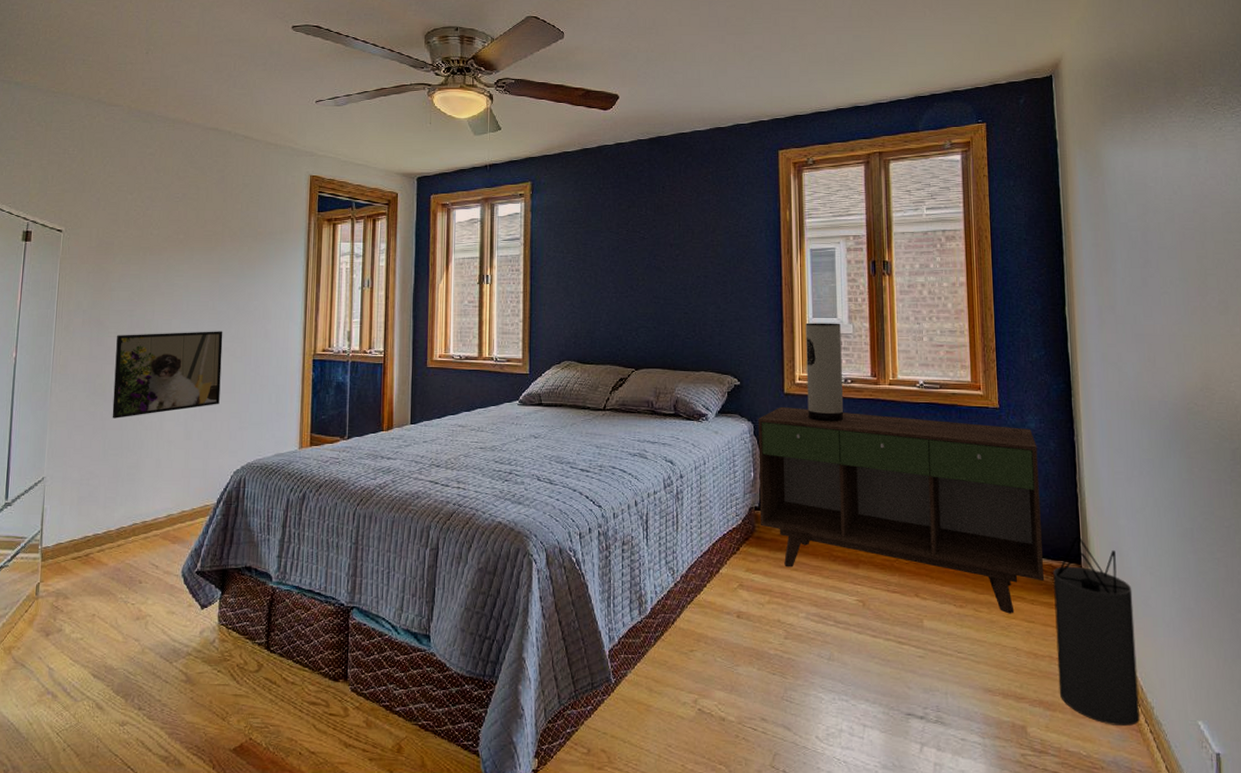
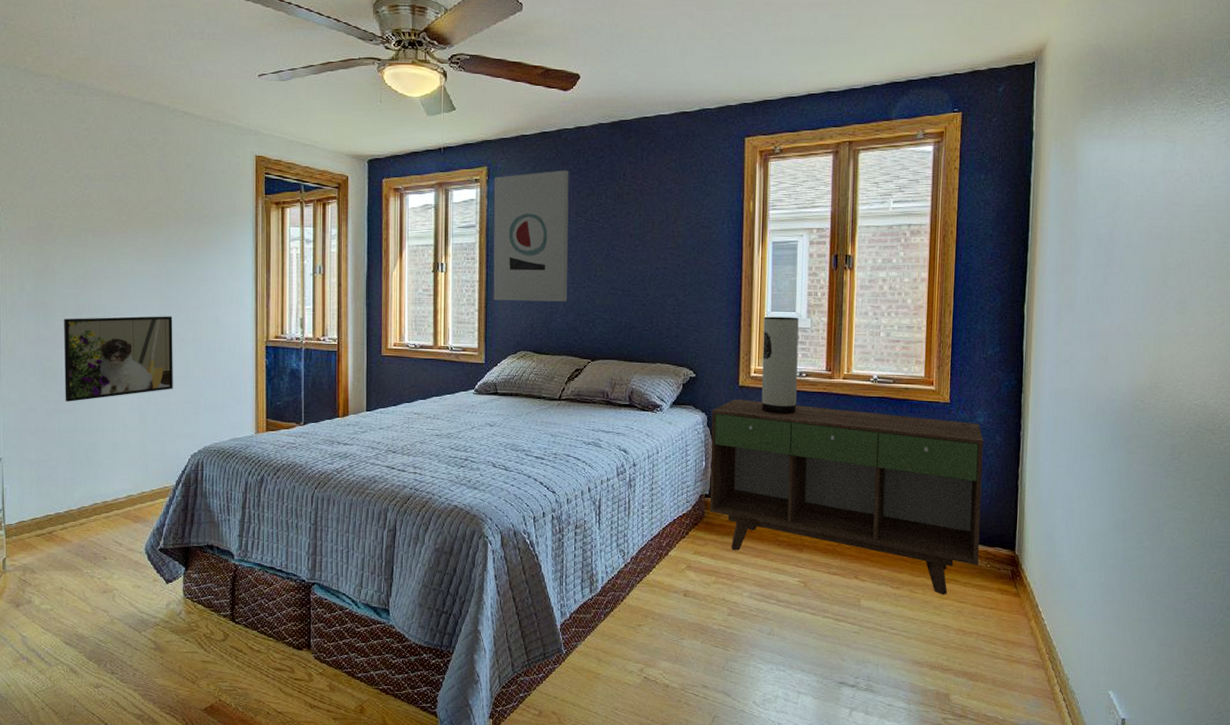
wall art: none [537,184,611,311] -> present [493,170,569,302]
speaker: present [1053,536,1140,727] -> none [983,525,1061,695]

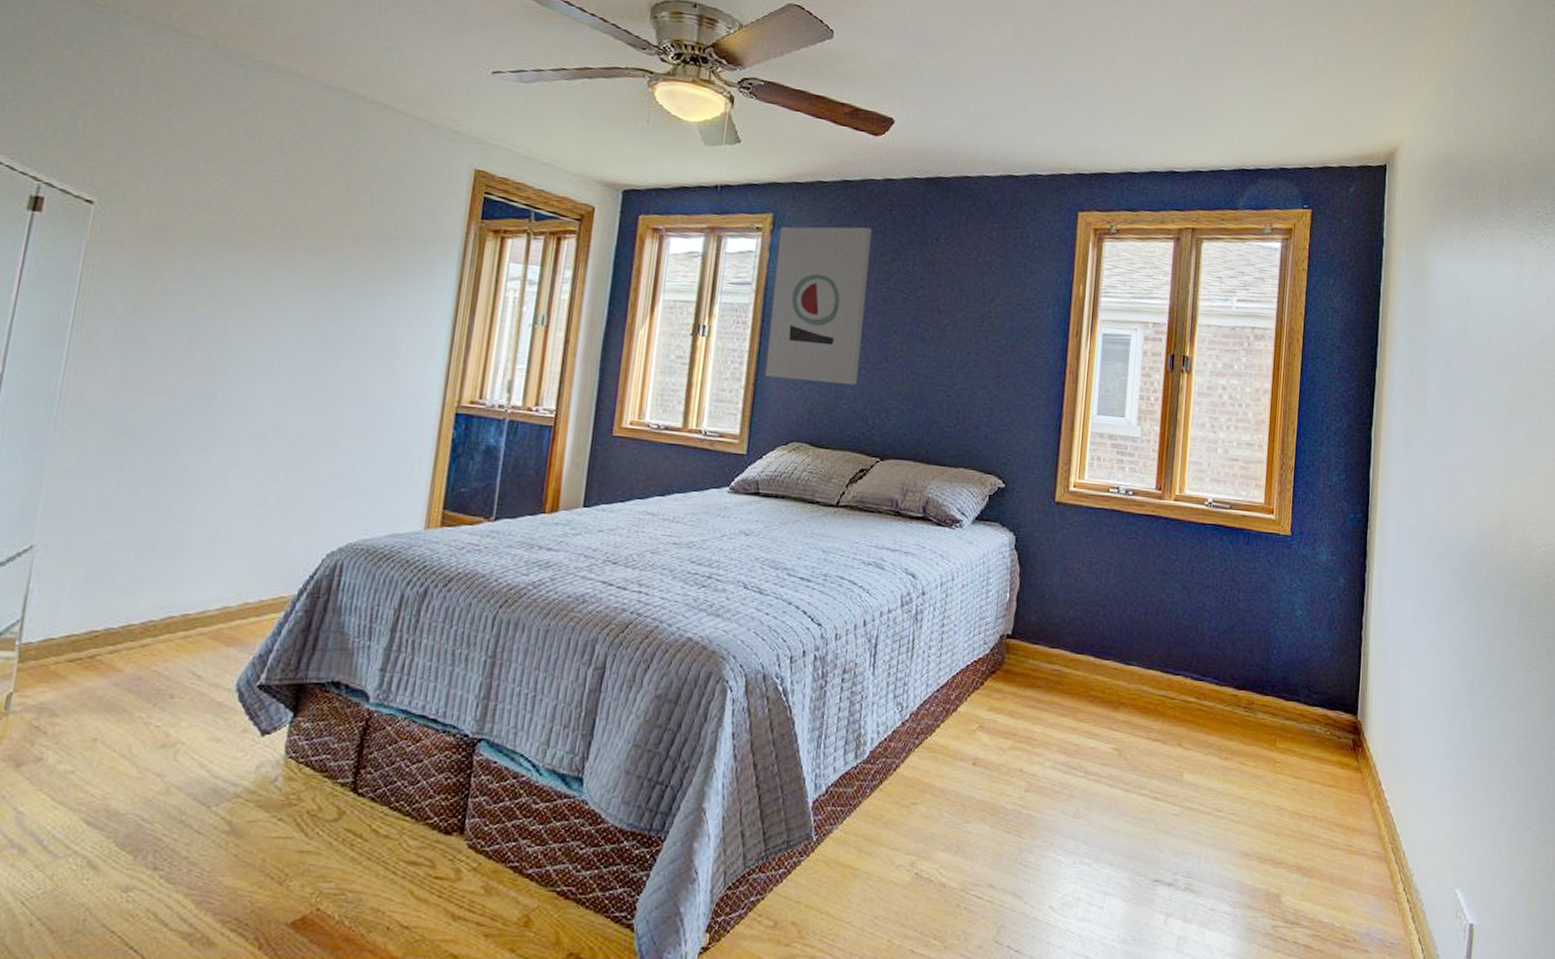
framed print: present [64,316,173,402] -> none [148,356,329,471]
sideboard: present [709,398,984,595] -> none [1010,516,1326,769]
table lamp: present [761,316,799,414] -> none [1079,420,1128,540]

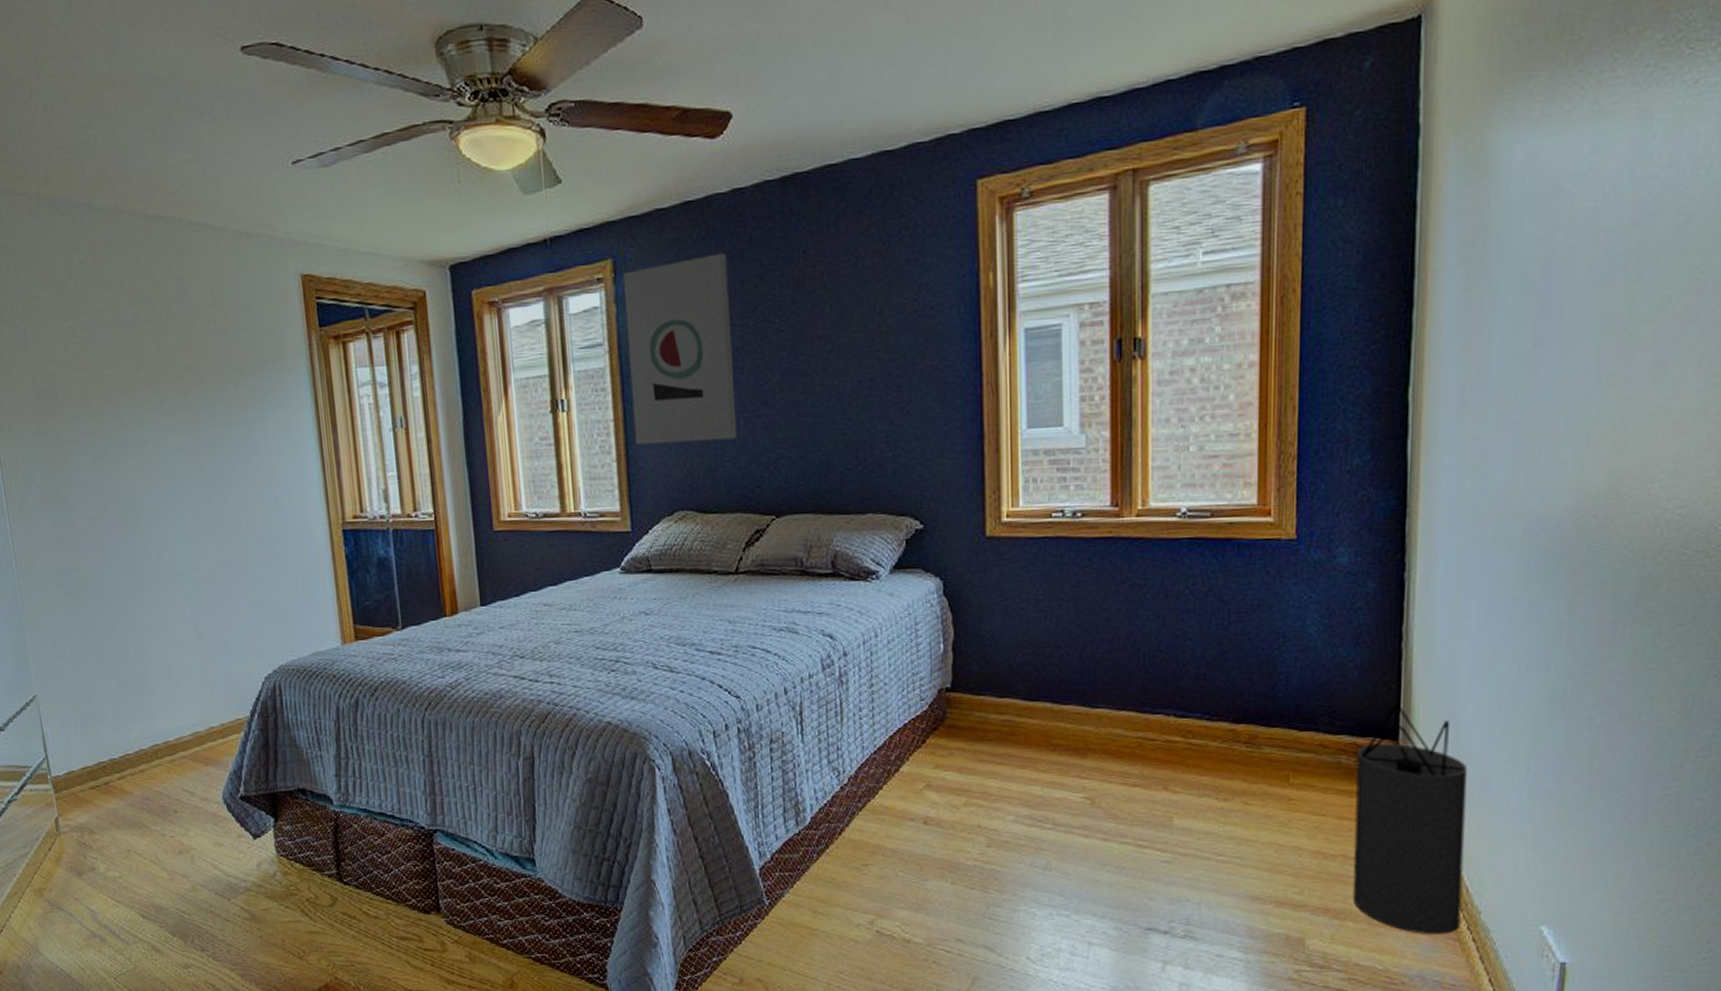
speaker: none [1319,684,1406,895] -> present [1352,705,1468,935]

